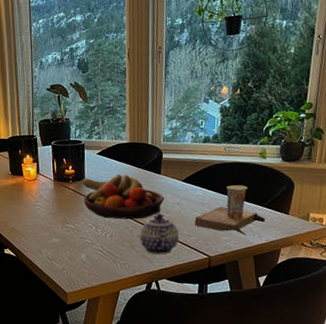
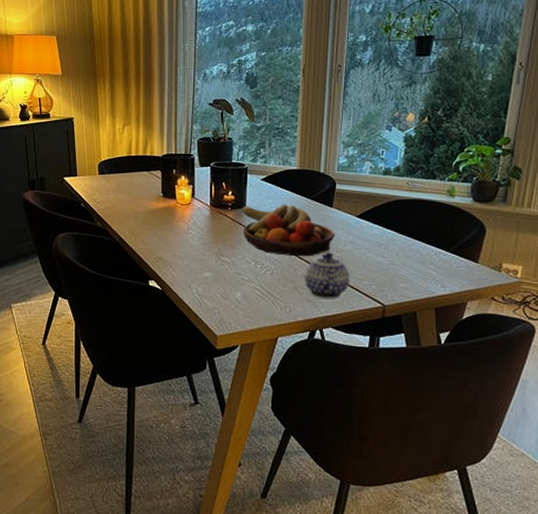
cup: present [195,185,265,236] -> none [369,225,450,284]

